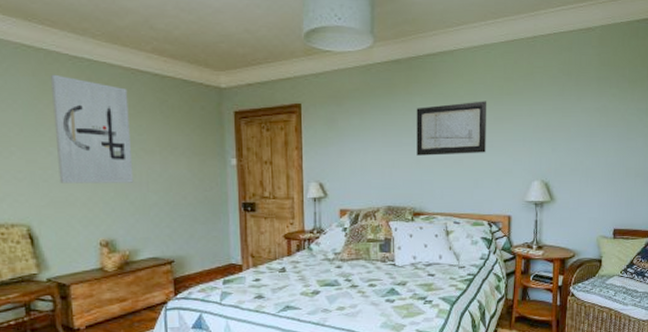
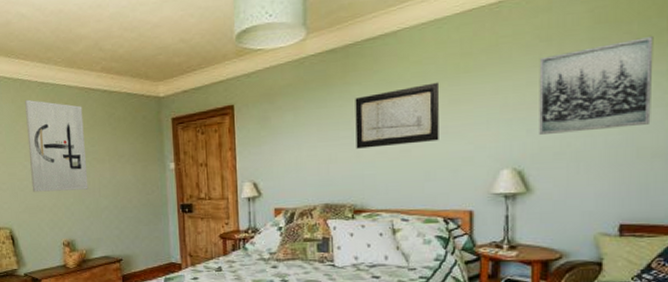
wall art: none [561,80,639,153] -> present [539,35,654,134]

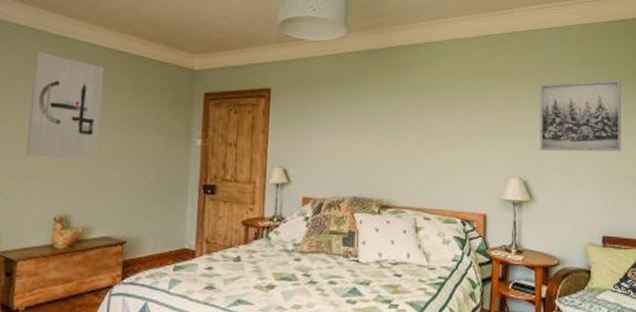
wall art: present [355,82,440,149] -> none [386,93,461,147]

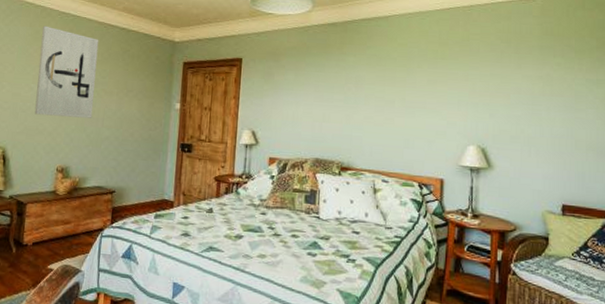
wall art: present [539,79,622,152] -> none [500,50,587,122]

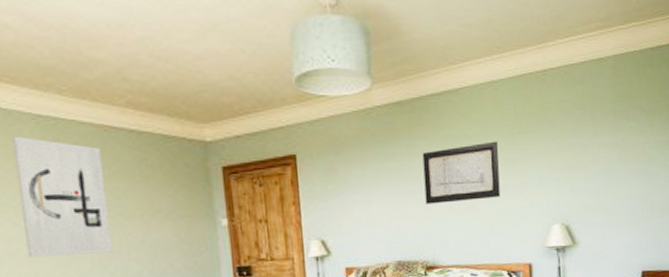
wall art: none [347,63,421,114] -> present [422,141,500,204]

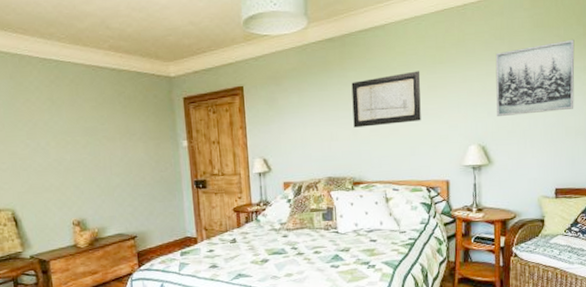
wall art: present [12,136,113,258] -> none [25,75,99,172]
wall art: none [577,111,659,193] -> present [495,39,575,116]

